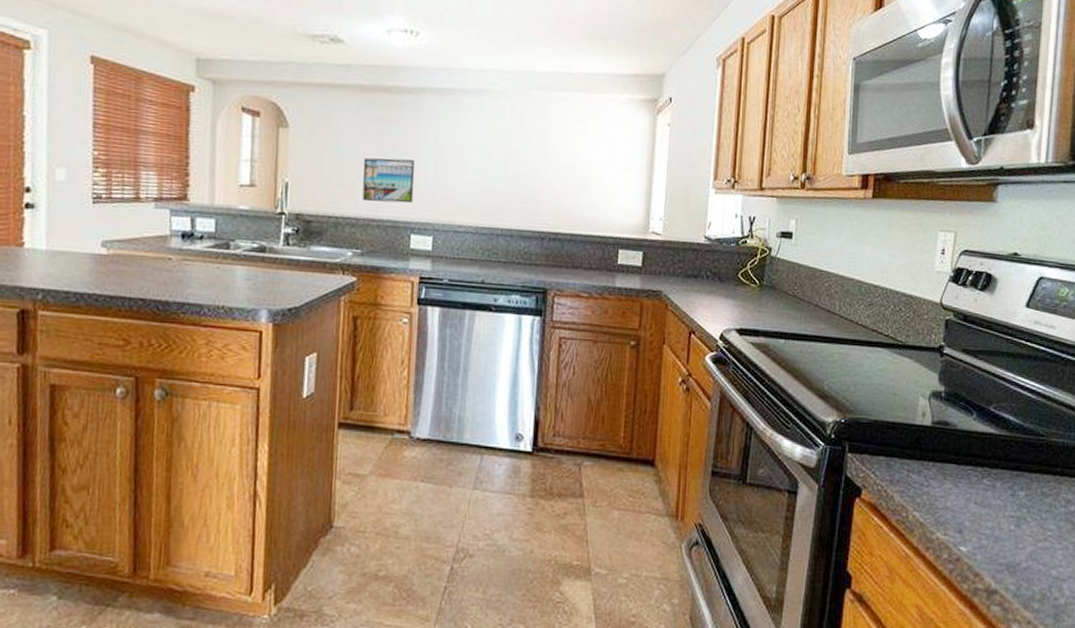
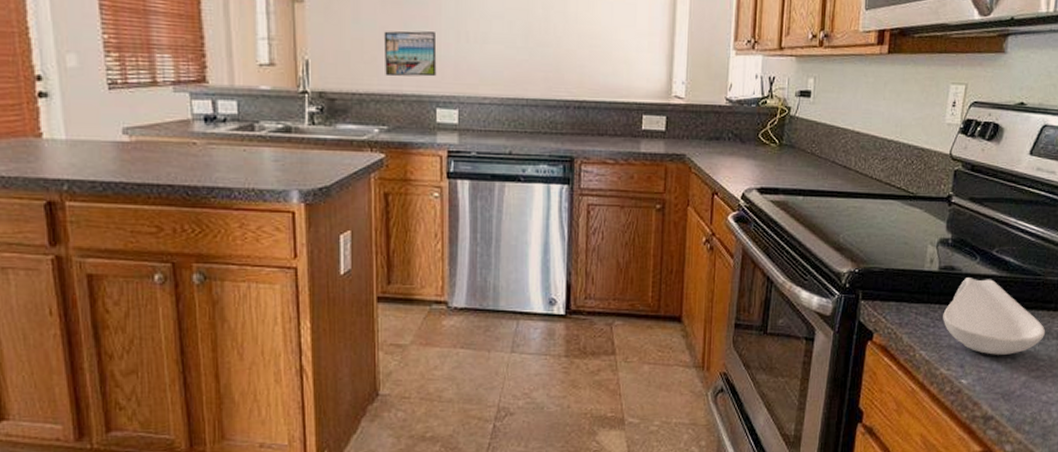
spoon rest: none [937,434,1052,522] -> present [943,278,1046,355]

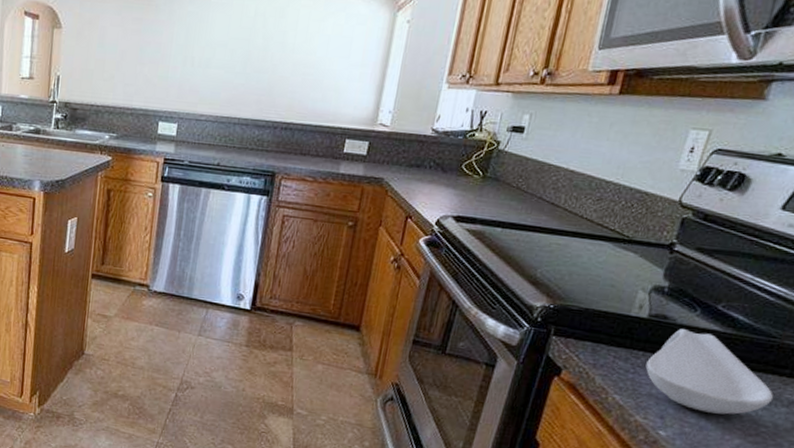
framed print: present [384,31,437,77] -> none [120,54,166,95]

